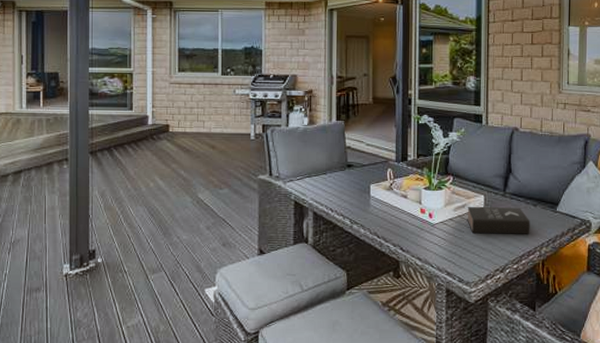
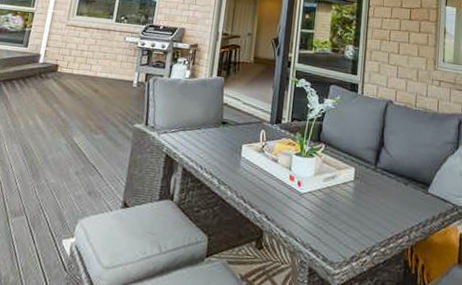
book: present [467,206,530,234] -> none [336,178,400,215]

